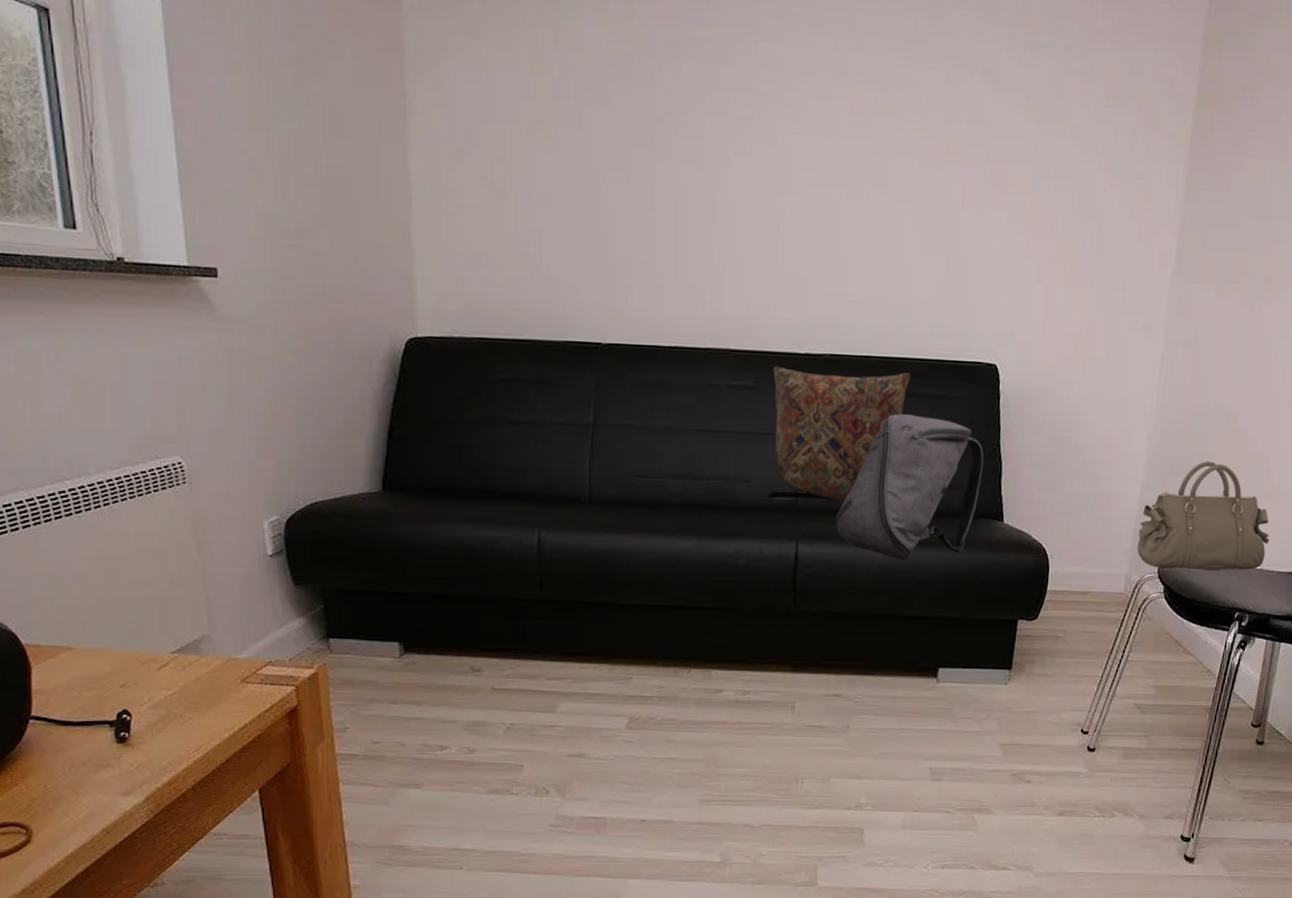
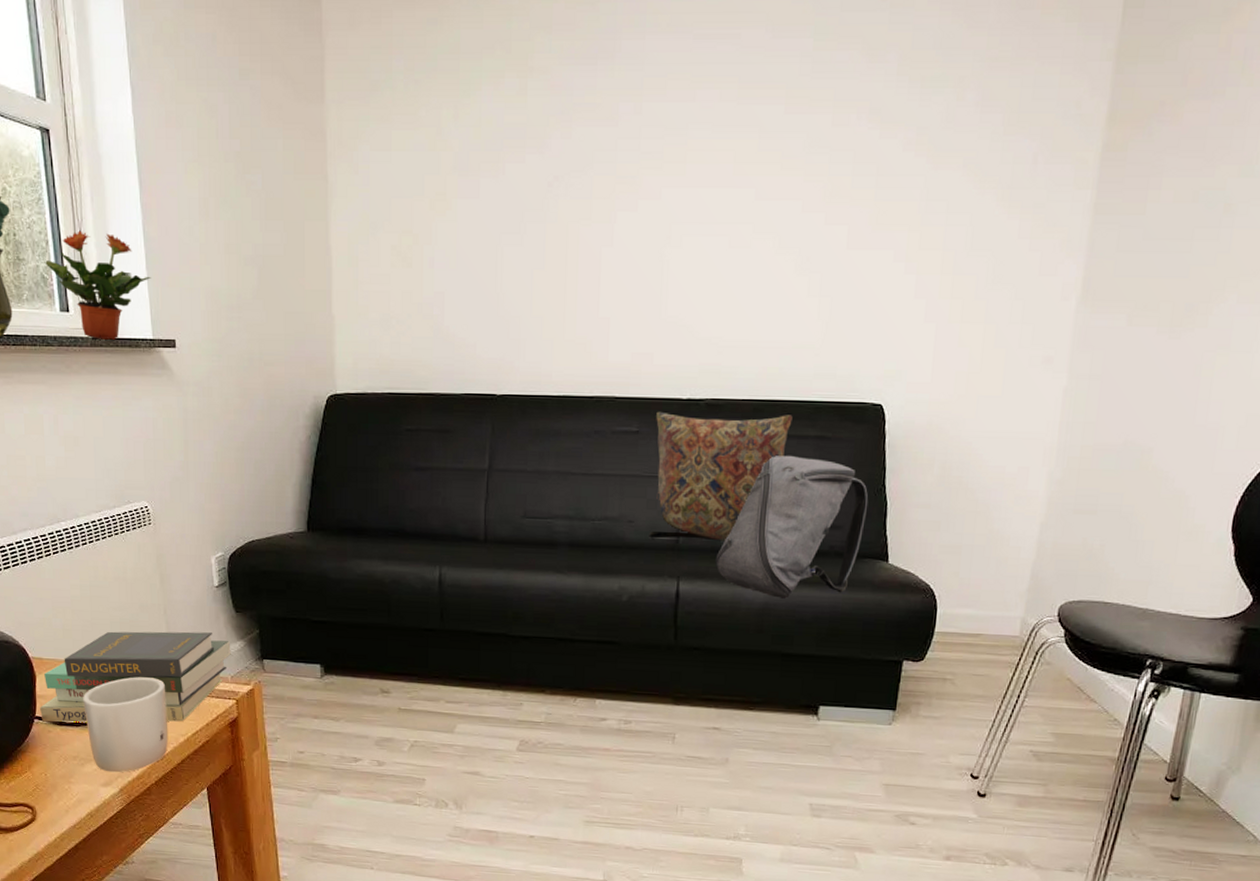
books: none [37,608,289,722] -> present [40,631,231,723]
potted plant: none [43,132,185,265] -> present [45,230,151,340]
mug: none [96,663,210,779] -> present [83,677,169,773]
shoulder bag: present [1137,461,1270,570] -> none [1034,500,1189,615]

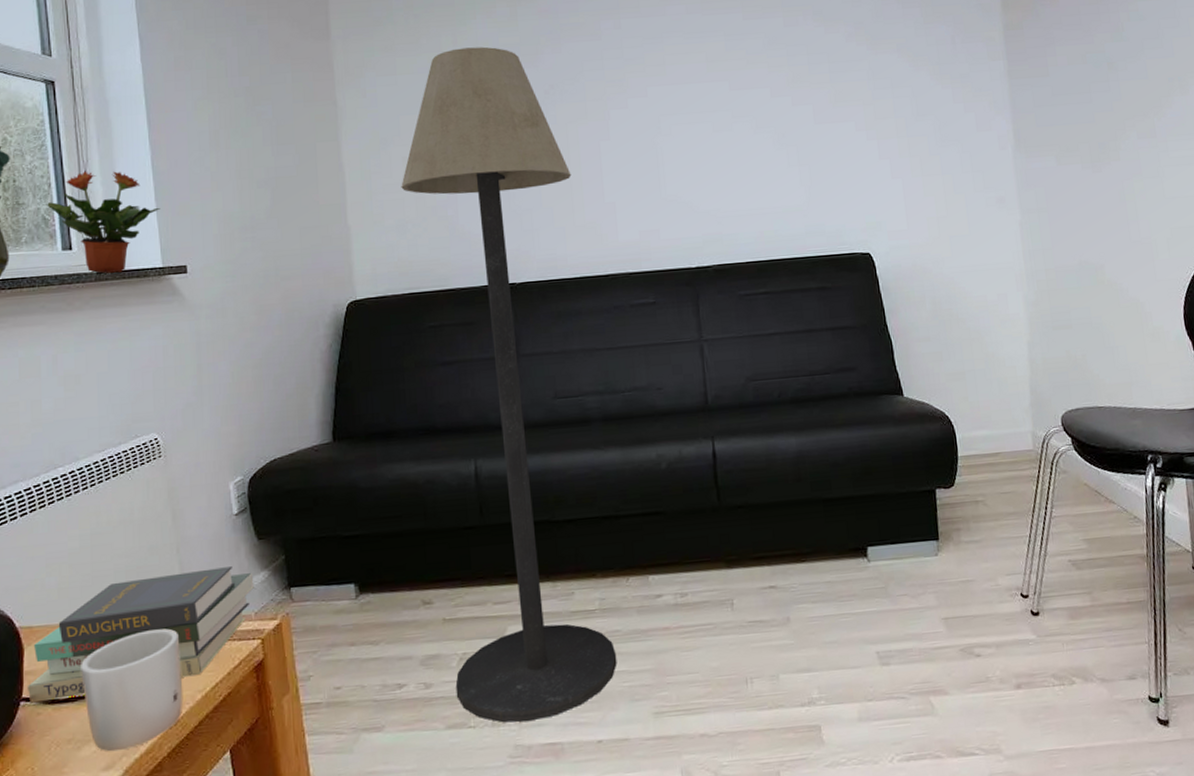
floor lamp: none [388,124,567,809] -> present [401,46,617,723]
pillow: present [649,411,793,541] -> none [670,271,794,403]
backpack: present [715,455,869,599] -> none [745,307,876,445]

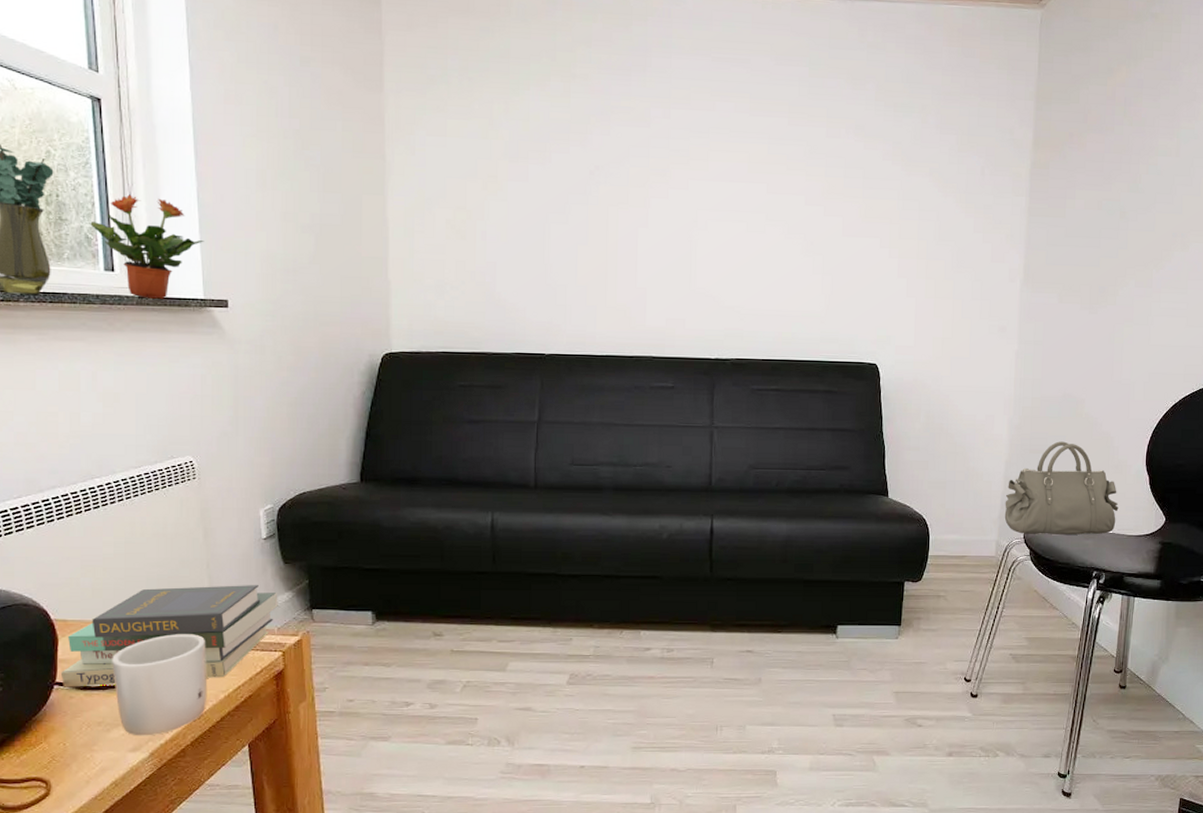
floor lamp: present [401,46,617,723] -> none [443,117,608,745]
shoulder bag: none [1034,313,1164,421] -> present [1004,441,1119,535]

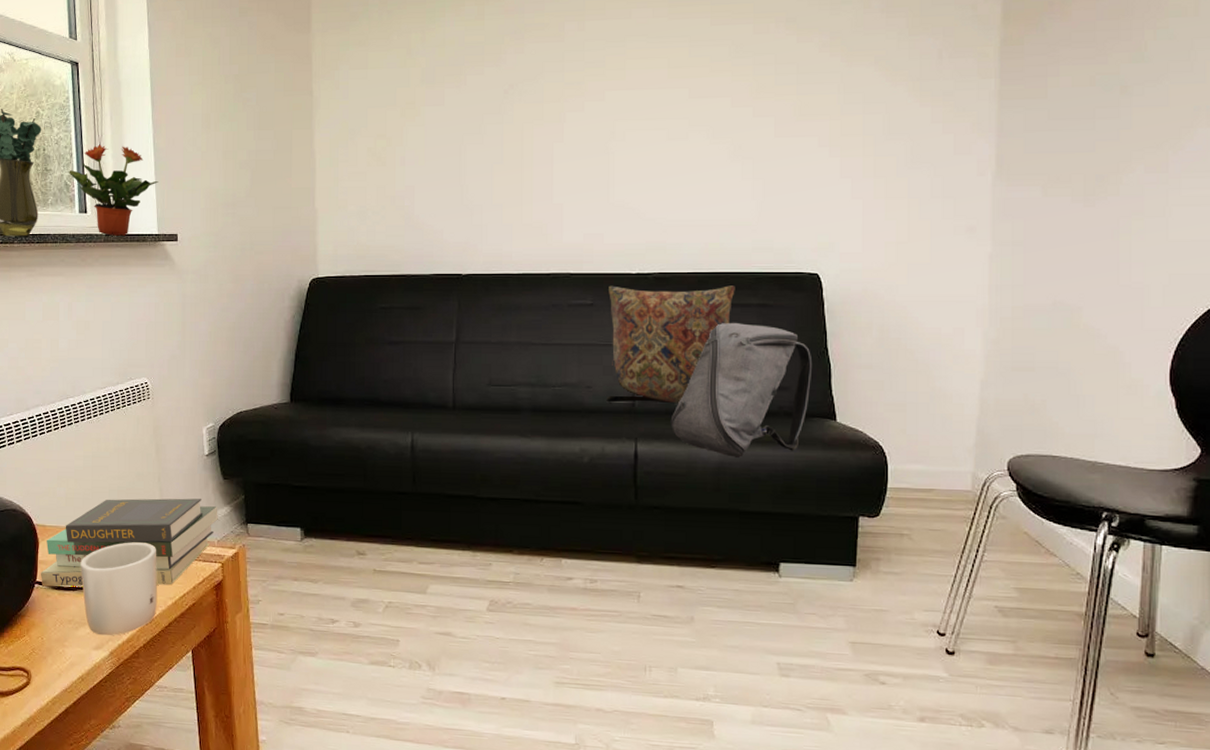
pillow: none [685,369,805,483] -> present [606,285,735,404]
backpack: none [744,406,870,531] -> present [670,322,813,458]
shoulder bag: present [1004,441,1119,535] -> none [982,357,1134,468]

